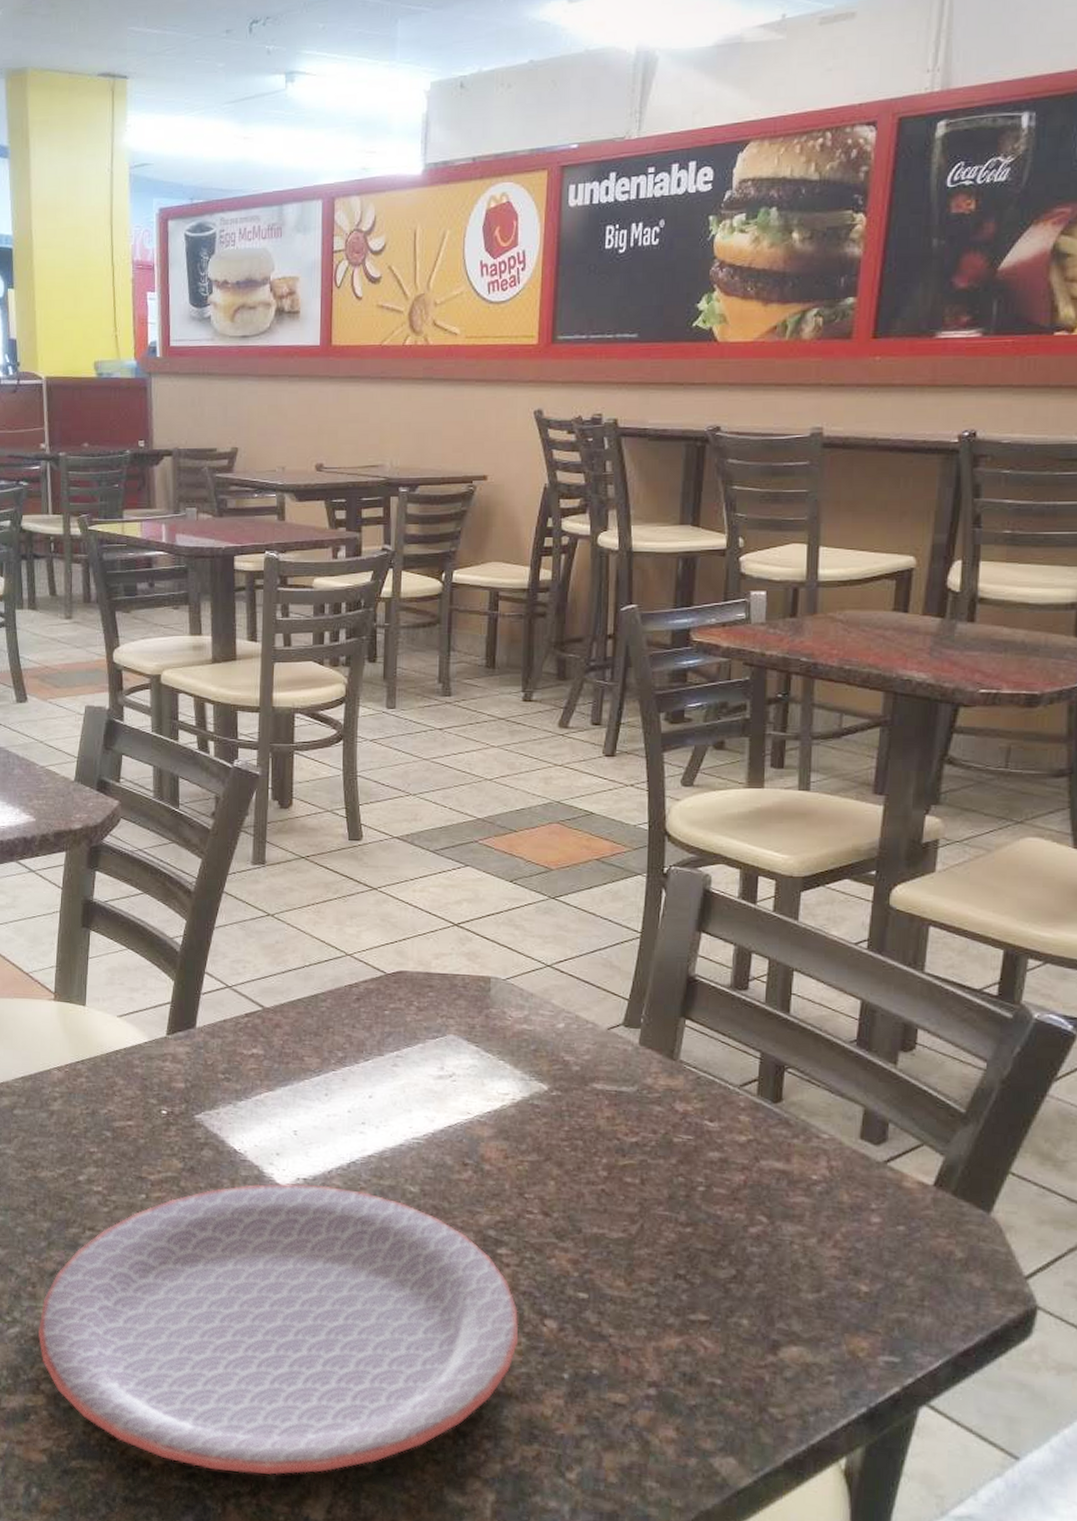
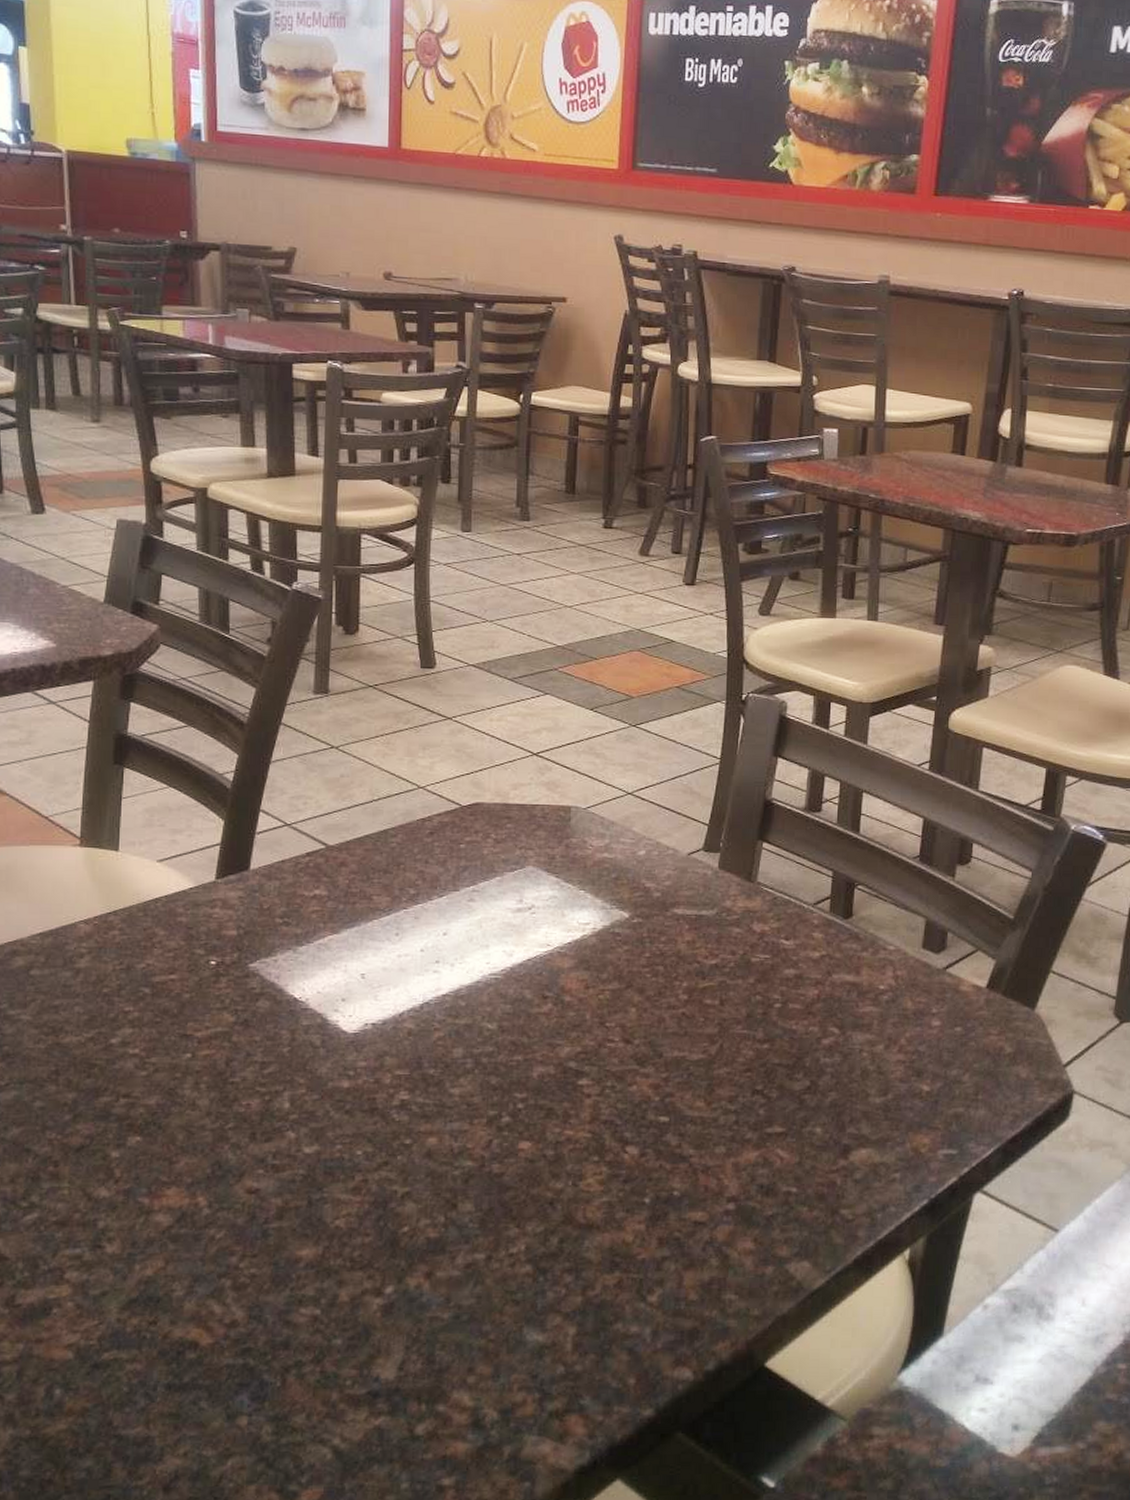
plate: present [37,1183,519,1475] -> none [61,1029,600,1342]

